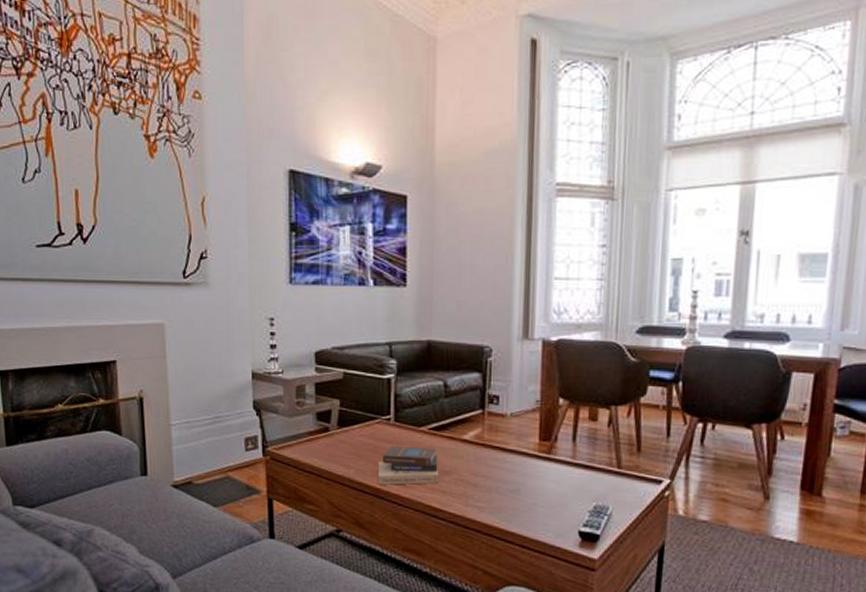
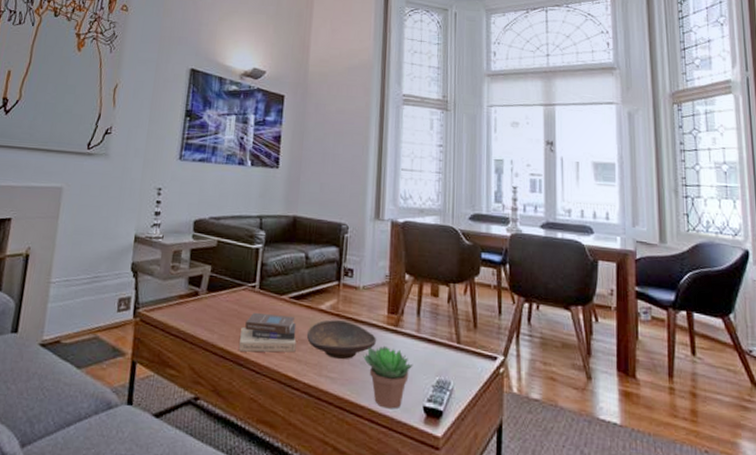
decorative bowl: none [449,449,528,490] -> present [306,319,377,360]
succulent plant: none [512,473,568,535] -> present [363,345,413,409]

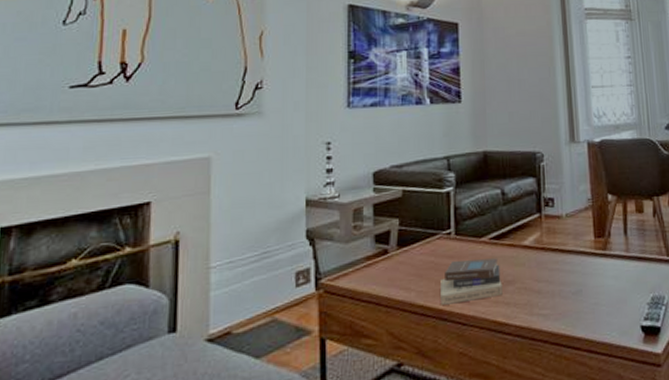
decorative bowl: present [306,319,377,360] -> none [512,252,587,295]
succulent plant: present [363,345,413,409] -> none [574,271,626,336]

